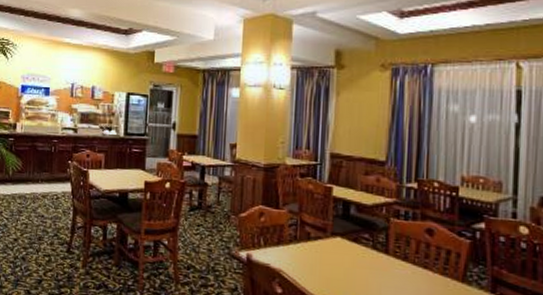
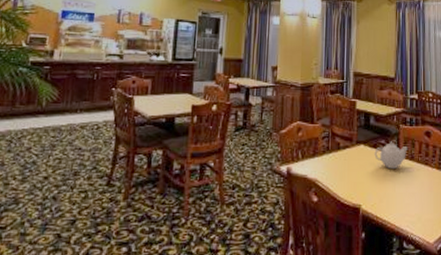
teapot: none [354,236,401,268] -> present [374,141,409,168]

